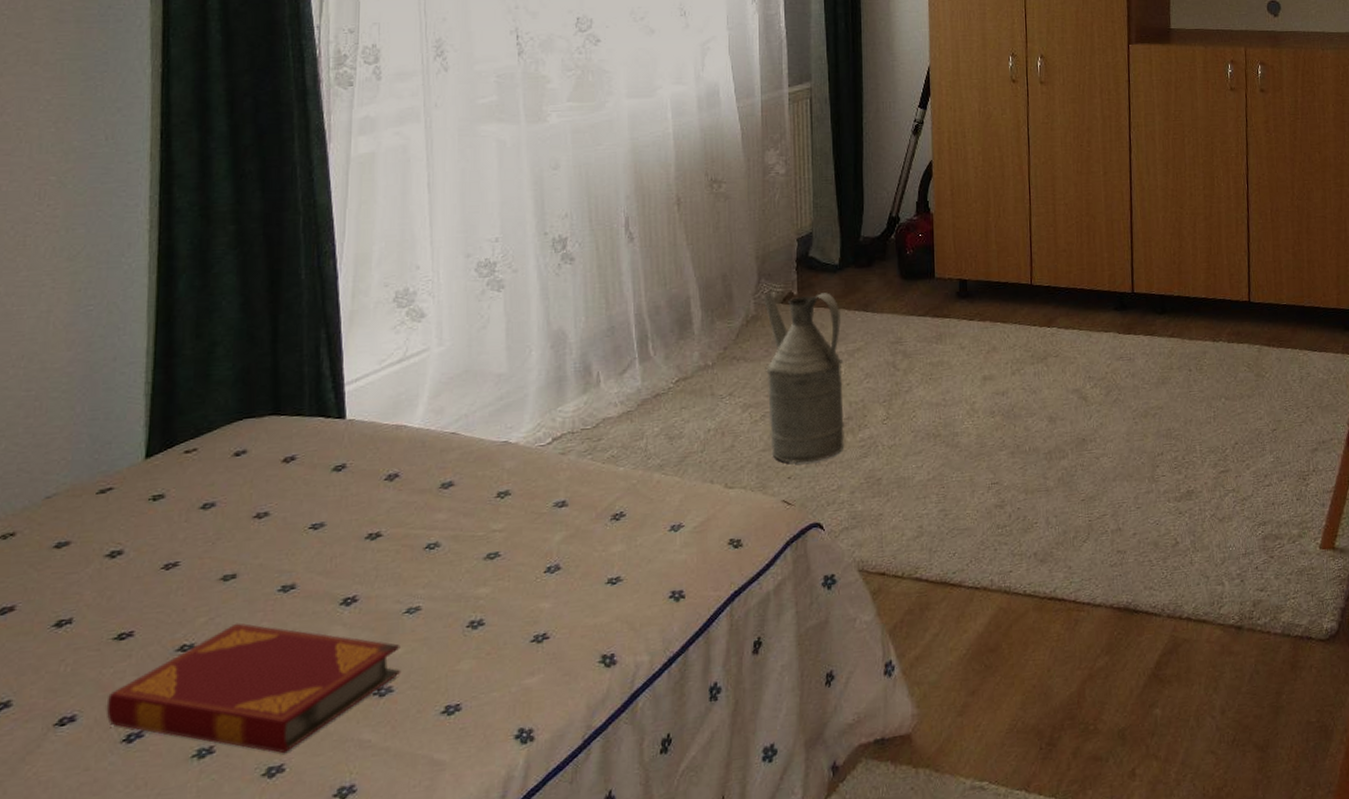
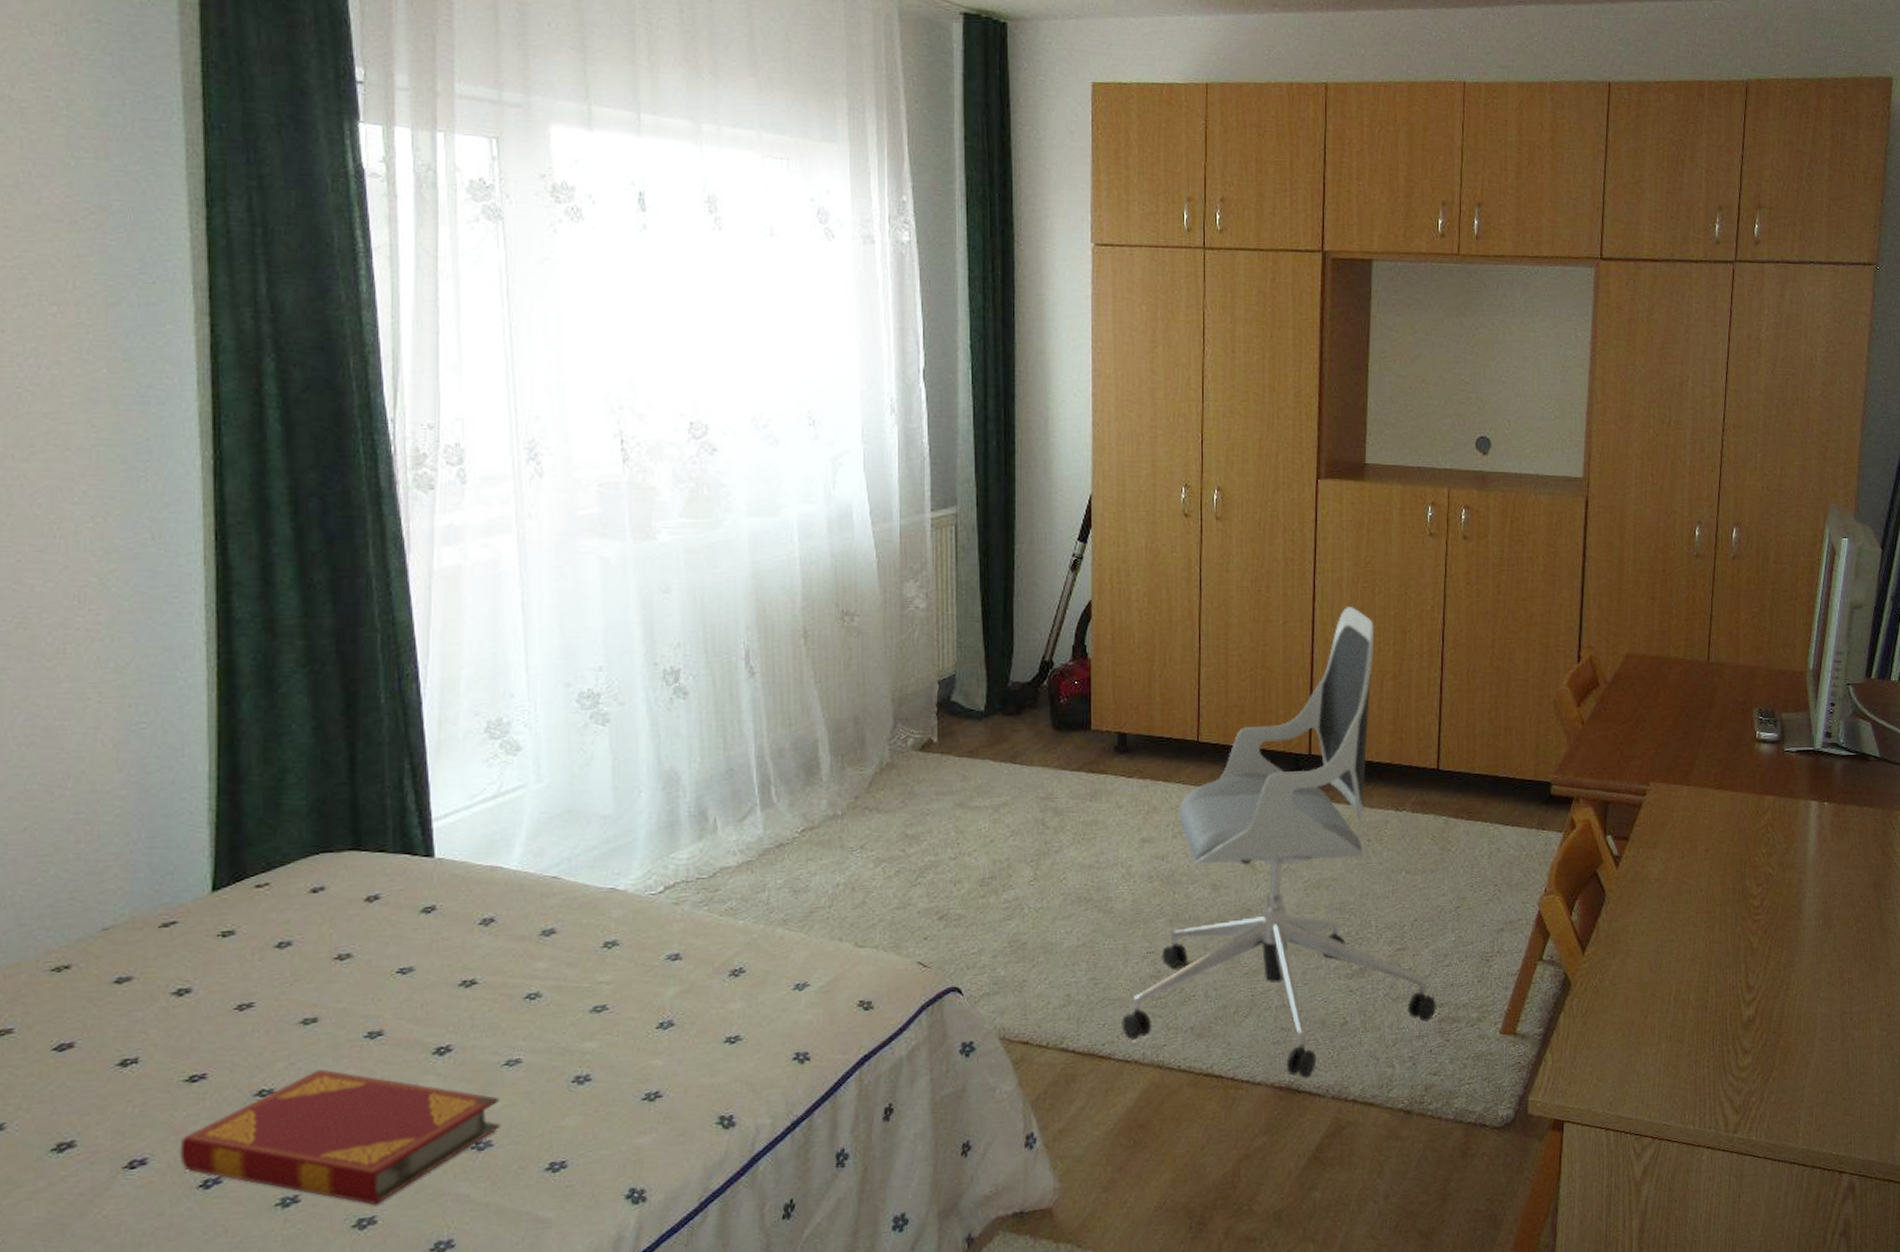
watering can: present [764,293,845,464] -> none [900,740,988,924]
office chair: none [970,157,1260,599] -> present [1121,607,1436,1079]

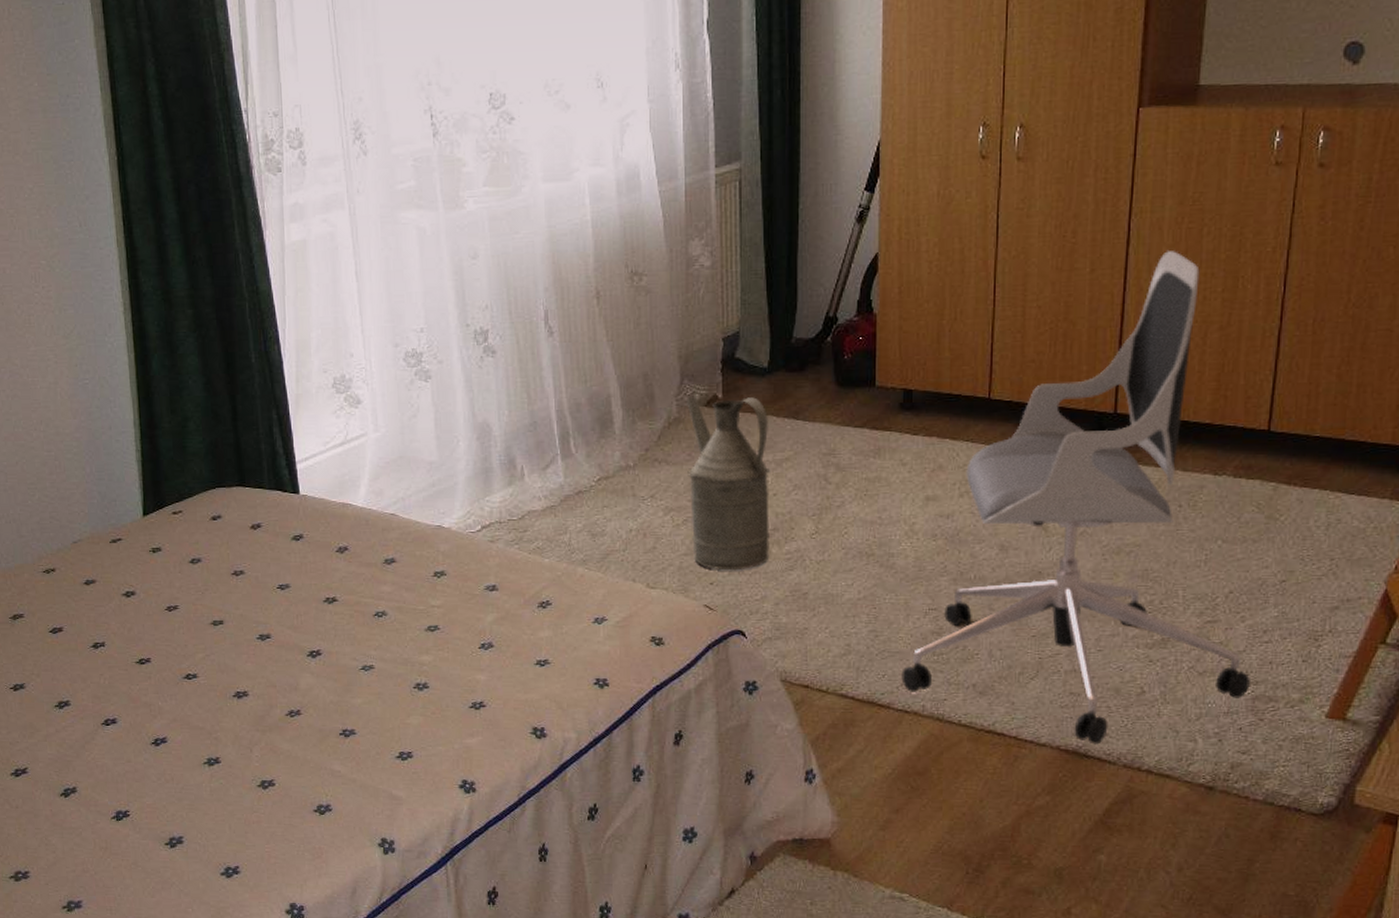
hardback book: present [179,1069,501,1206] -> none [137,661,361,772]
watering can: none [900,740,988,924] -> present [687,396,771,571]

